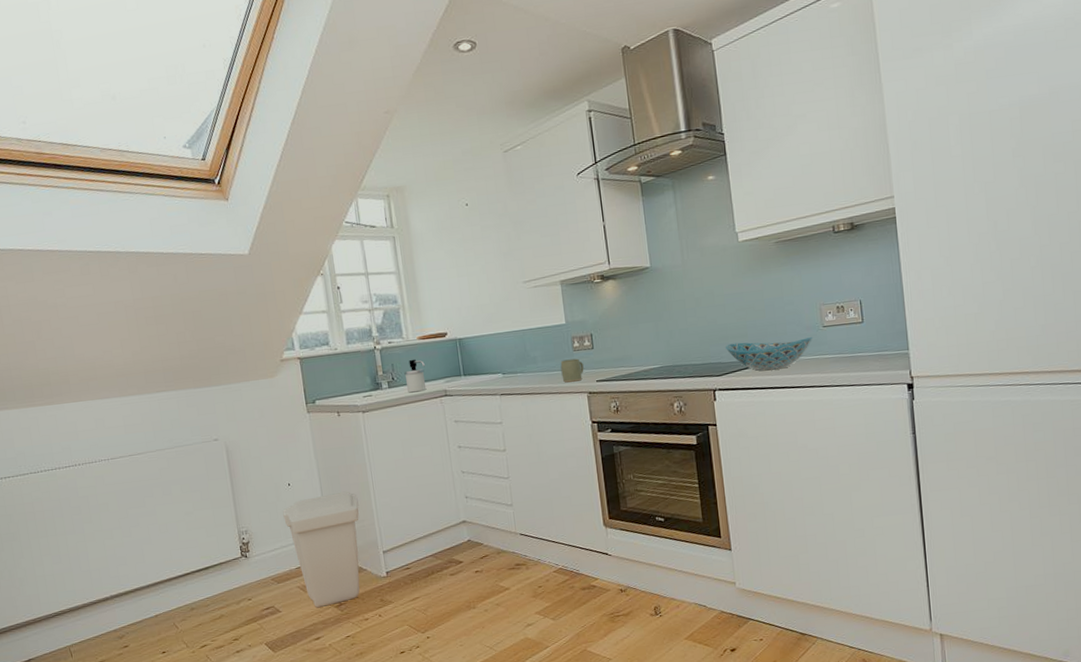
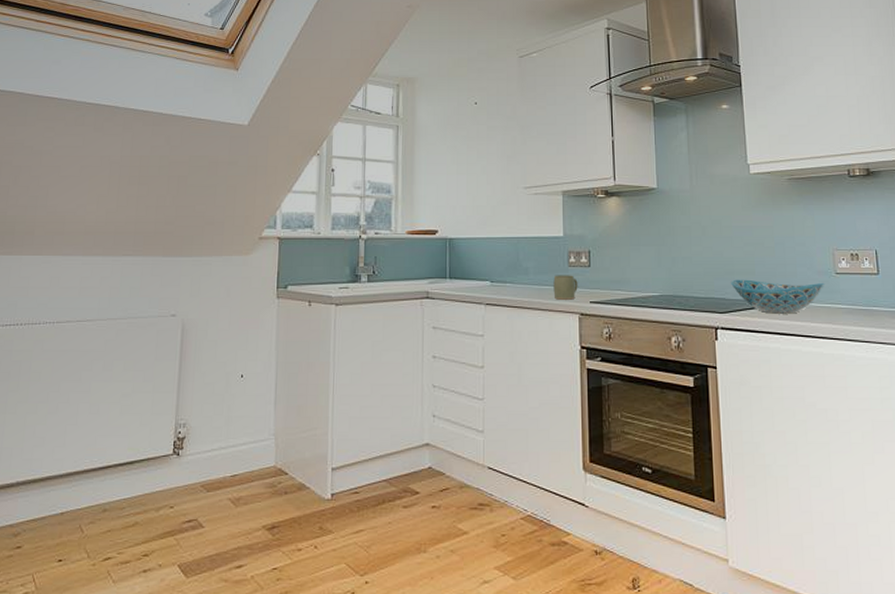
trash can: present [283,491,360,607] -> none [228,391,314,527]
soap dispenser: present [404,359,427,393] -> none [387,254,410,290]

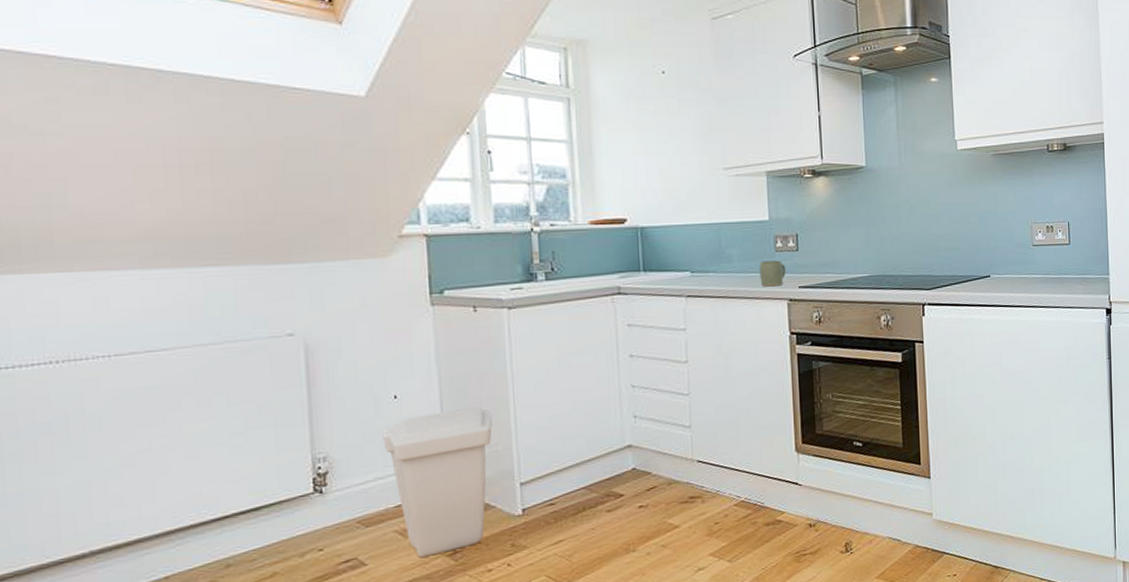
trash can: none [228,391,314,527] -> present [383,407,492,558]
bowl: present [730,279,825,314] -> none [937,254,1023,287]

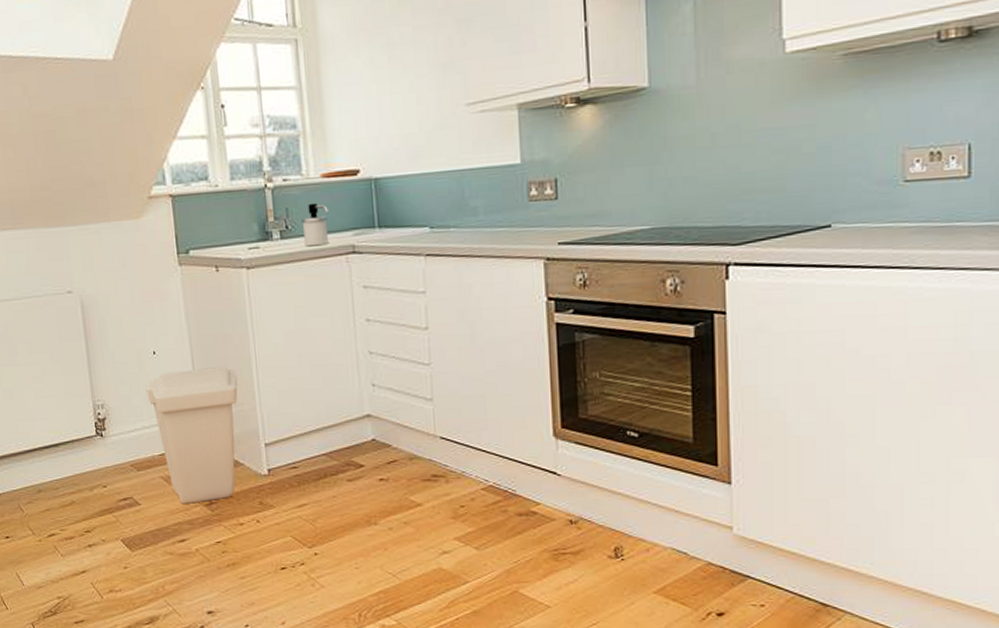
soap dispenser: none [568,247,595,288] -> present [301,202,329,247]
mug: present [759,260,786,287] -> none [509,211,542,244]

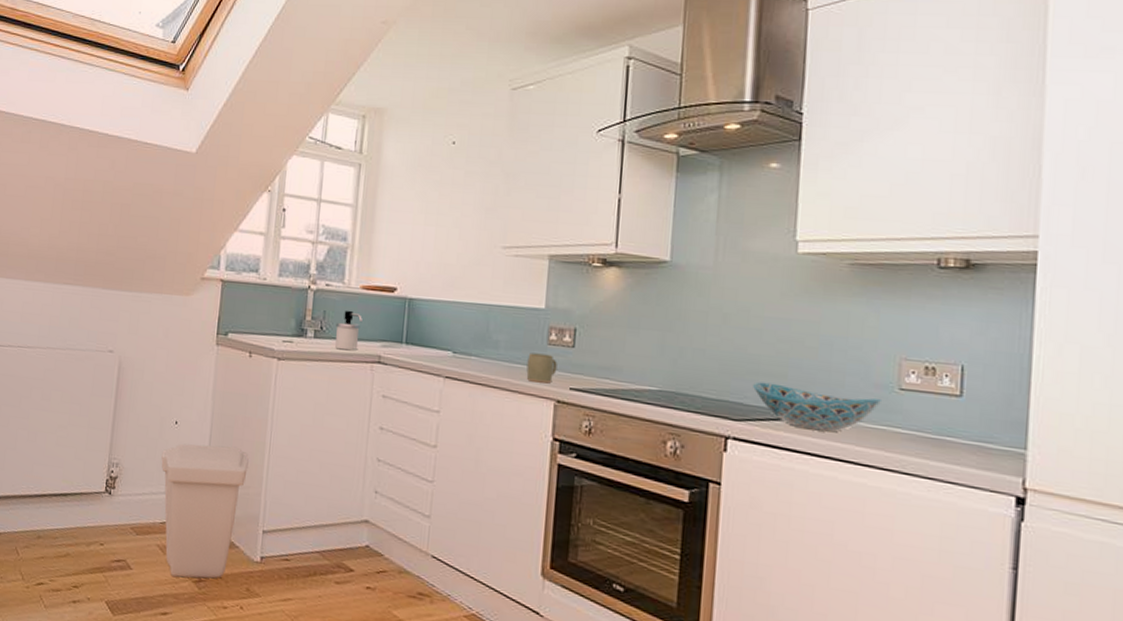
mug: none [509,211,542,244] -> present [526,352,557,384]
bowl: none [749,194,888,241] -> present [752,381,883,433]

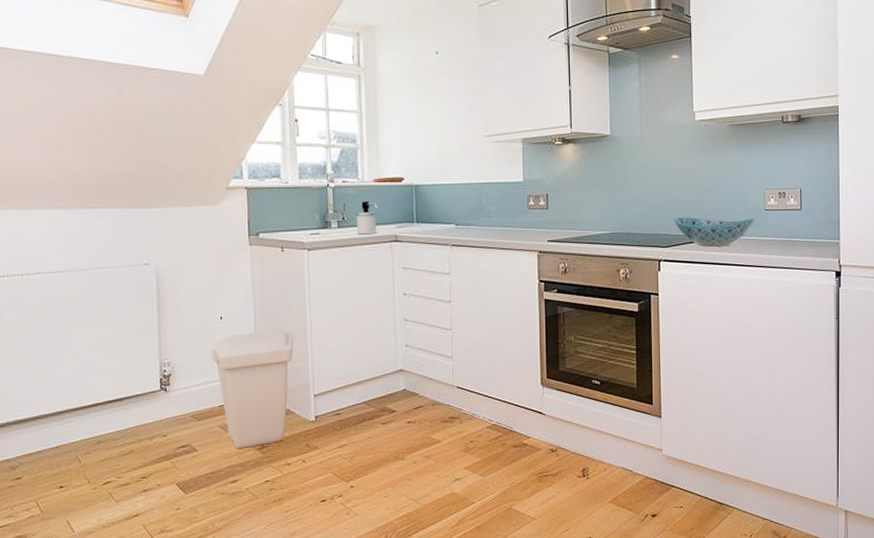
mug: present [526,352,557,384] -> none [514,217,537,240]

